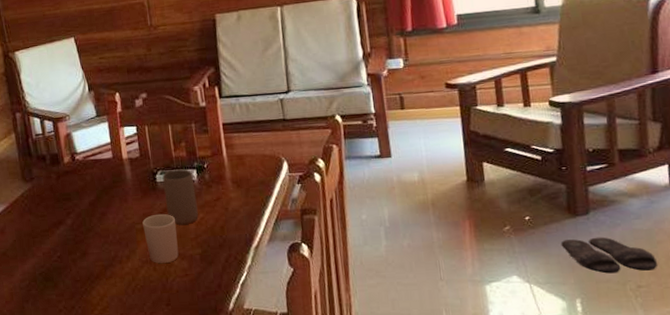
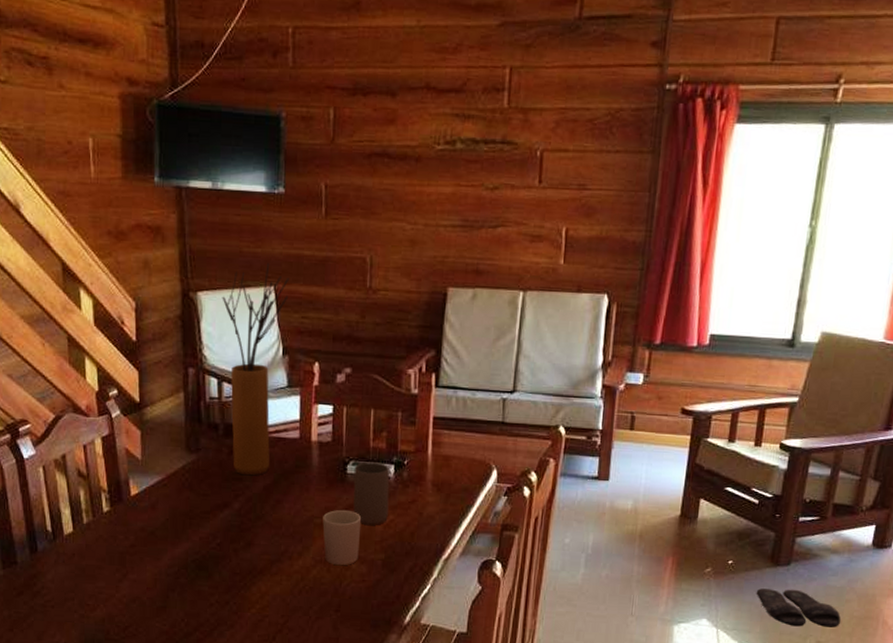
vase: none [34,20,91,195] -> present [222,263,290,476]

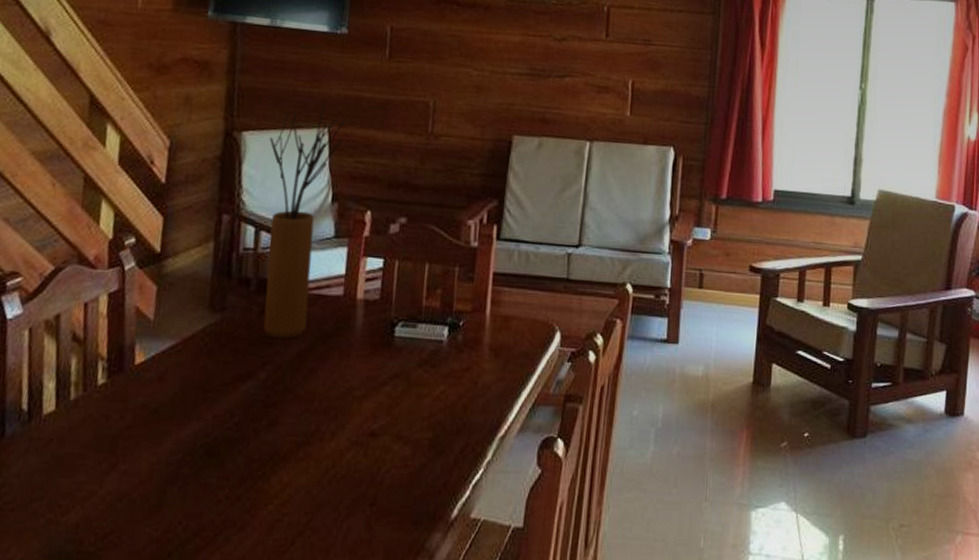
mug: present [322,509,362,566] -> none [362,379,408,448]
cup: present [353,462,390,525] -> none [399,323,443,397]
slippers: present [757,588,841,627] -> none [835,464,921,508]

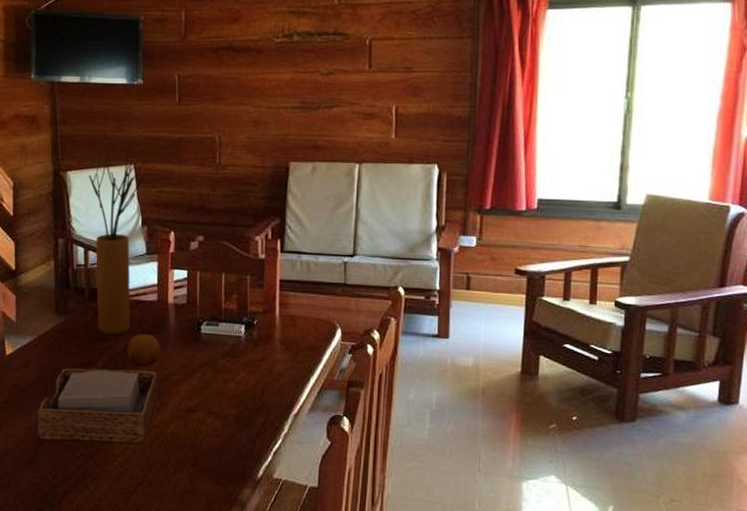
napkin holder: none [167,381,336,481] -> present [37,368,158,445]
fruit: none [298,337,343,380] -> present [127,334,161,368]

